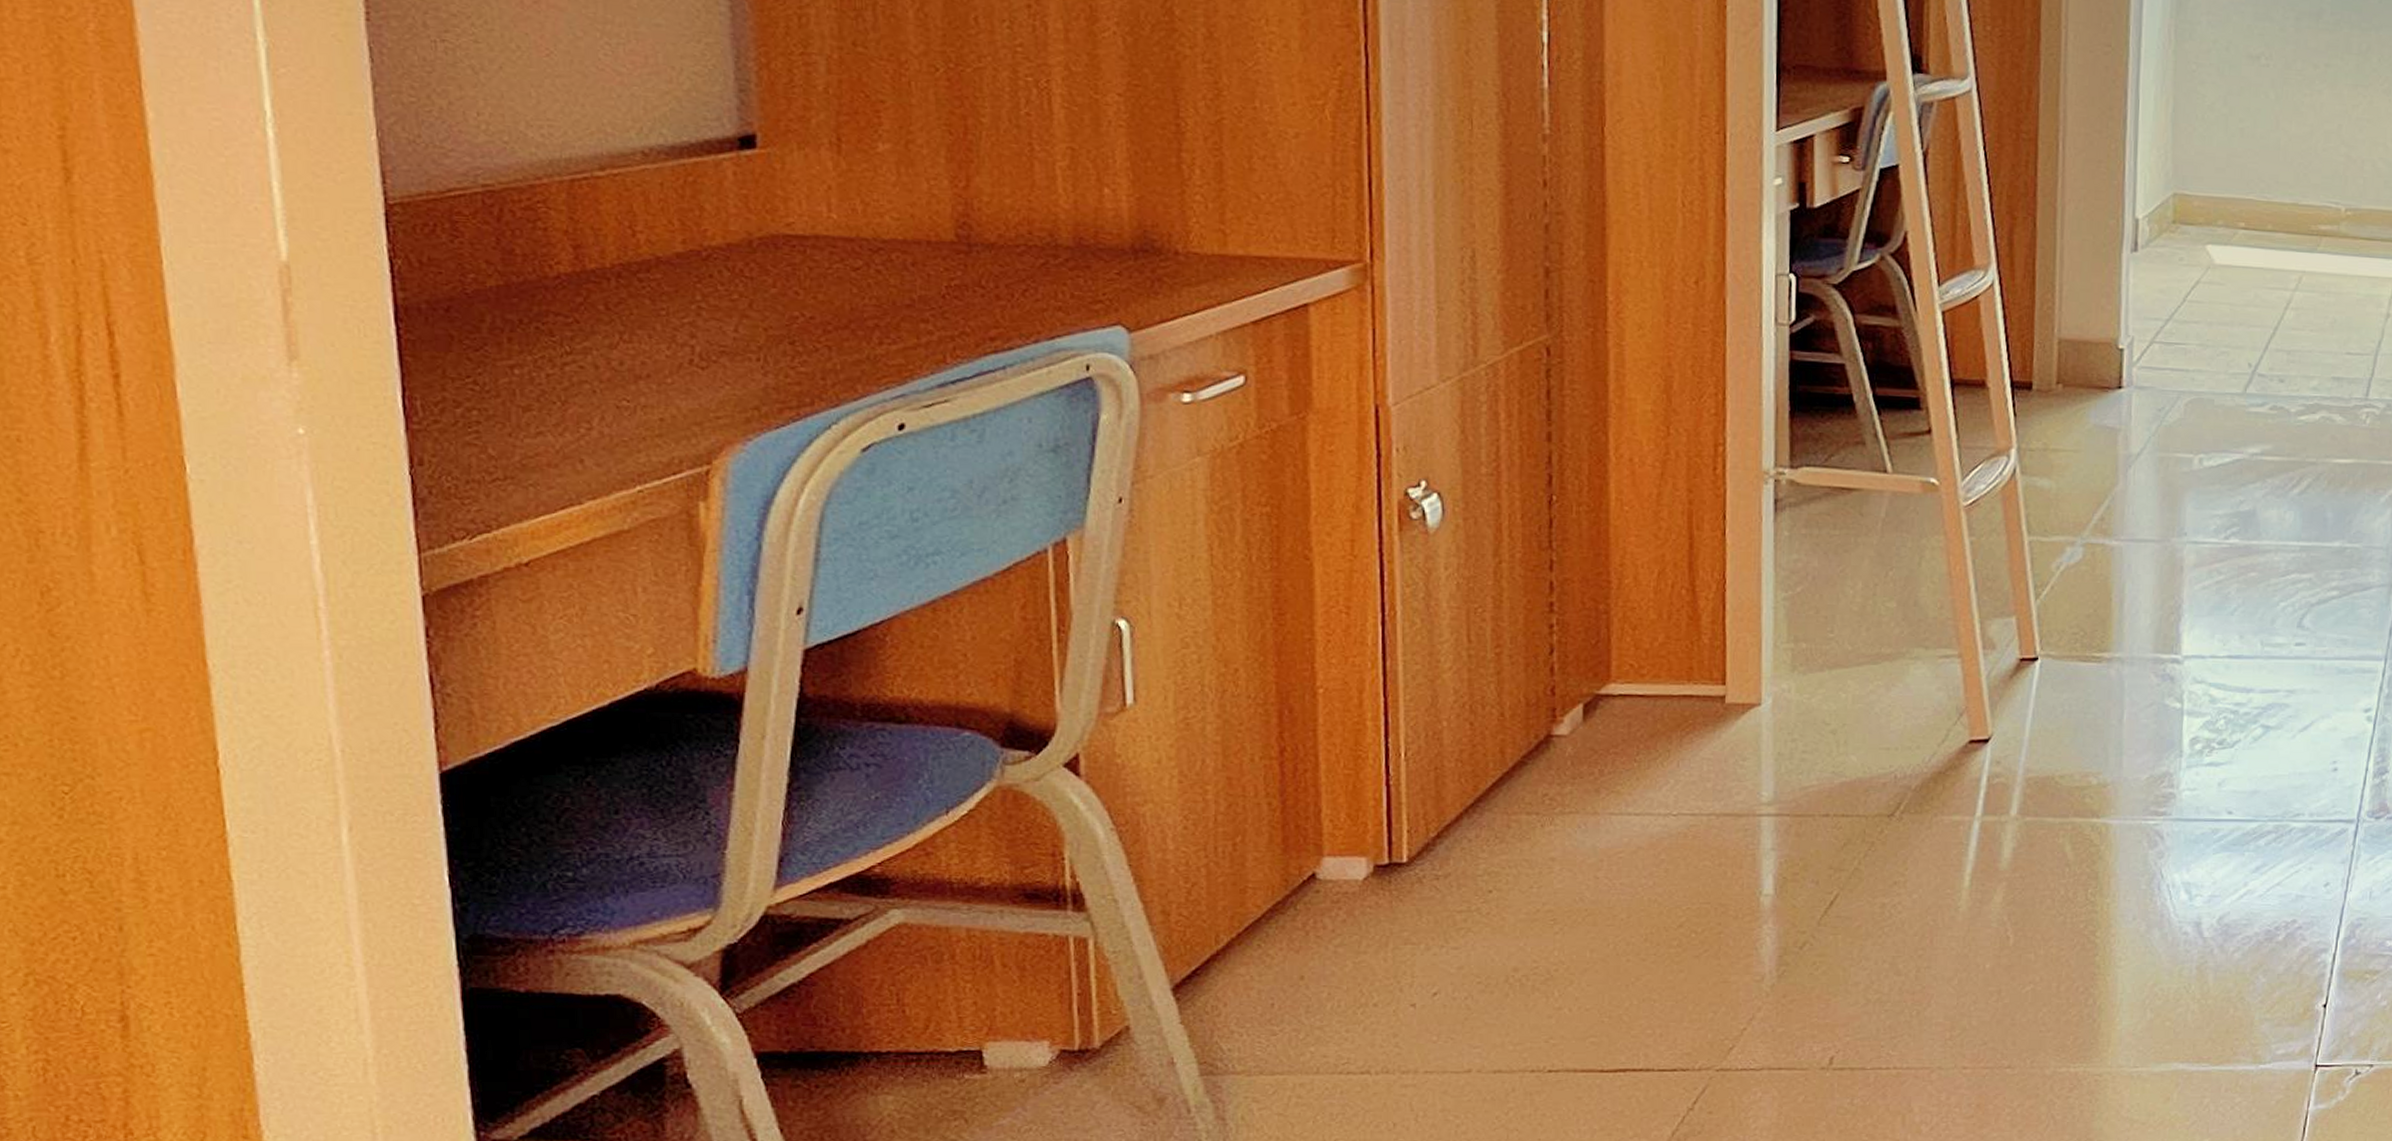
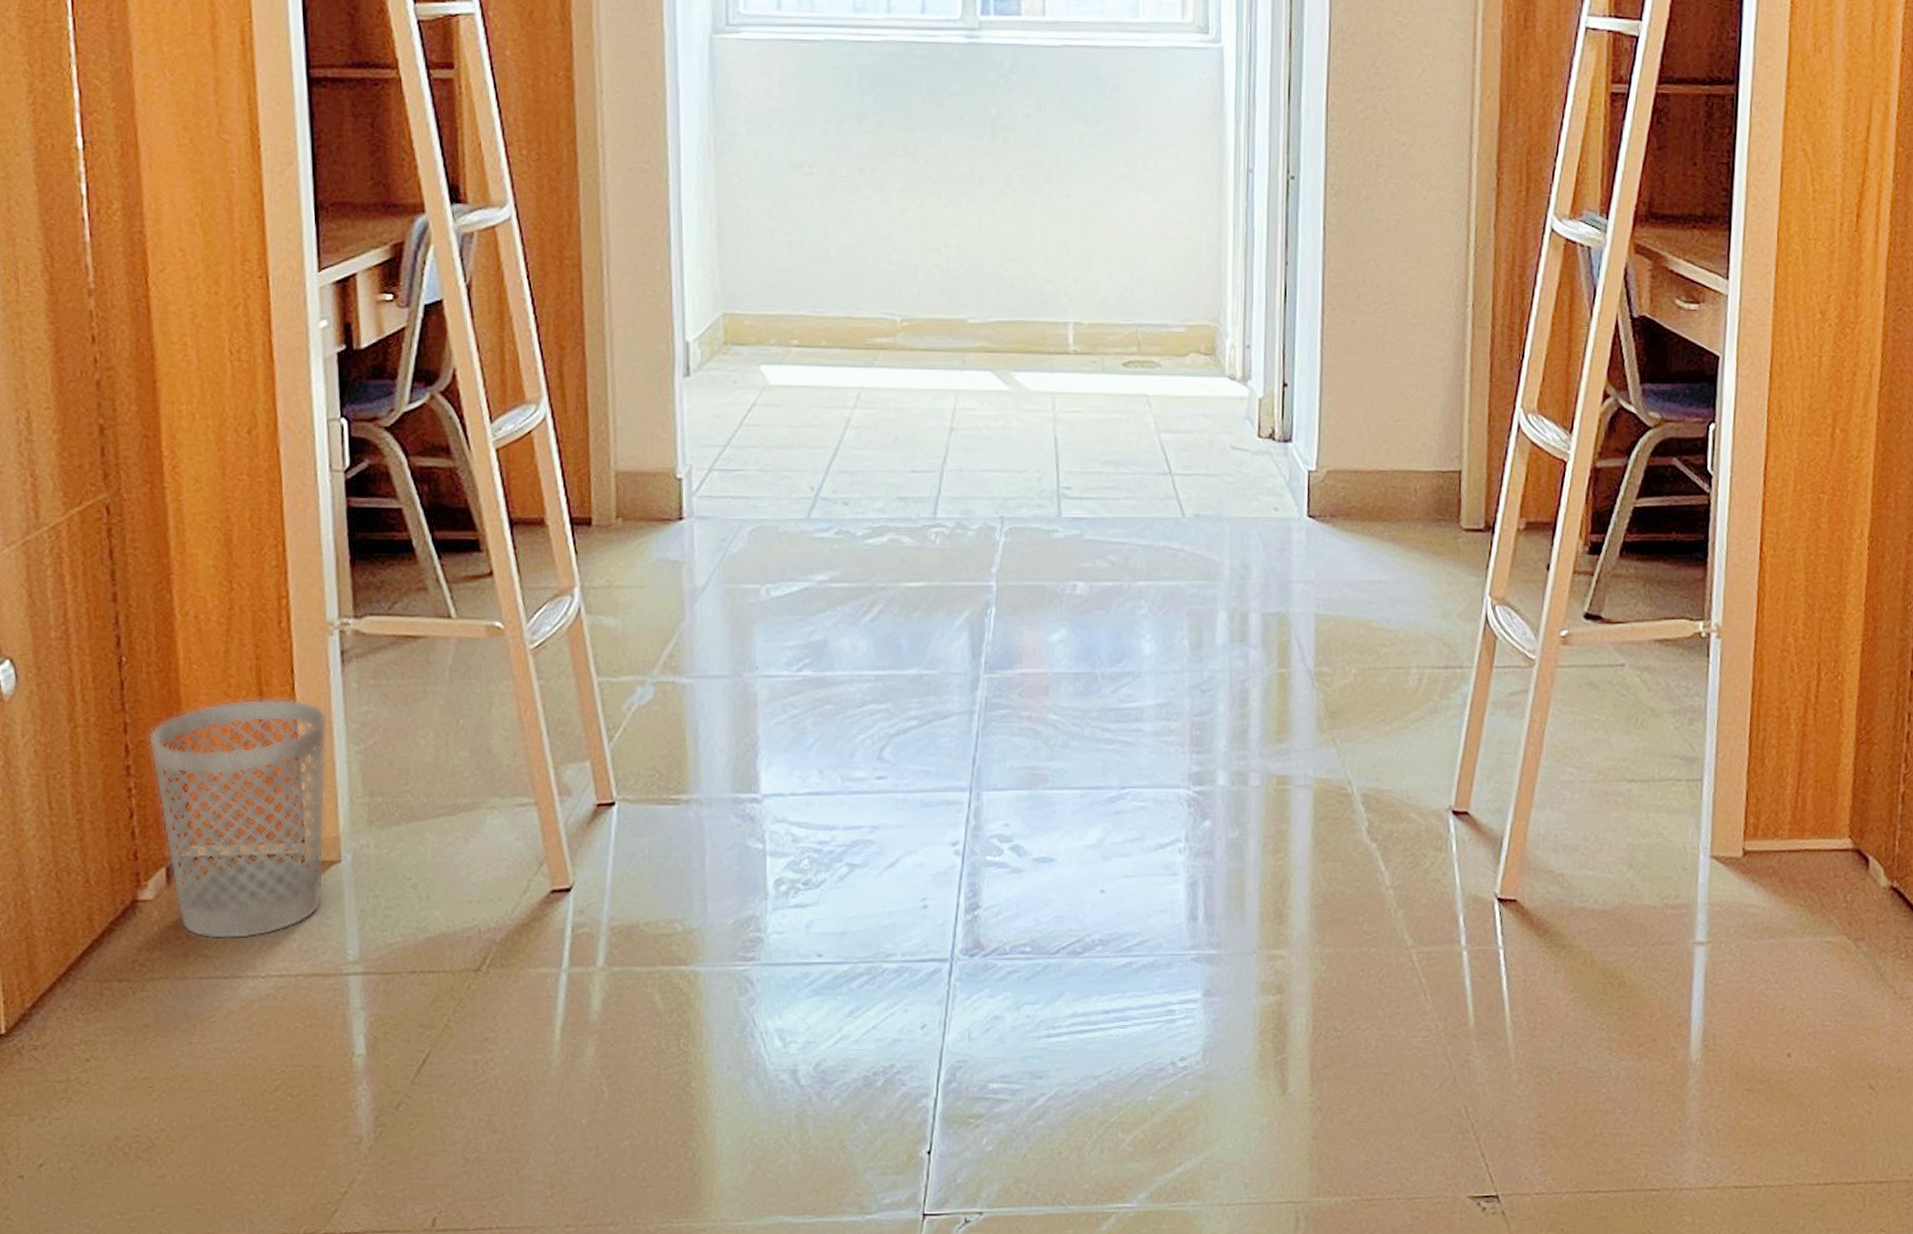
wastebasket: none [1573,542,1758,777] -> present [148,698,329,940]

